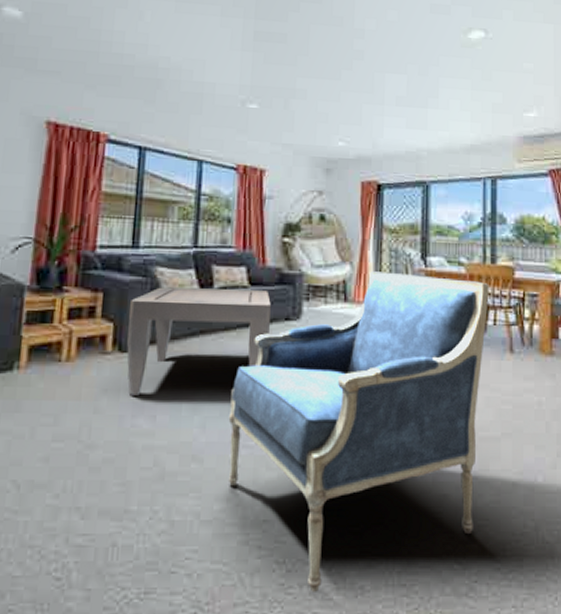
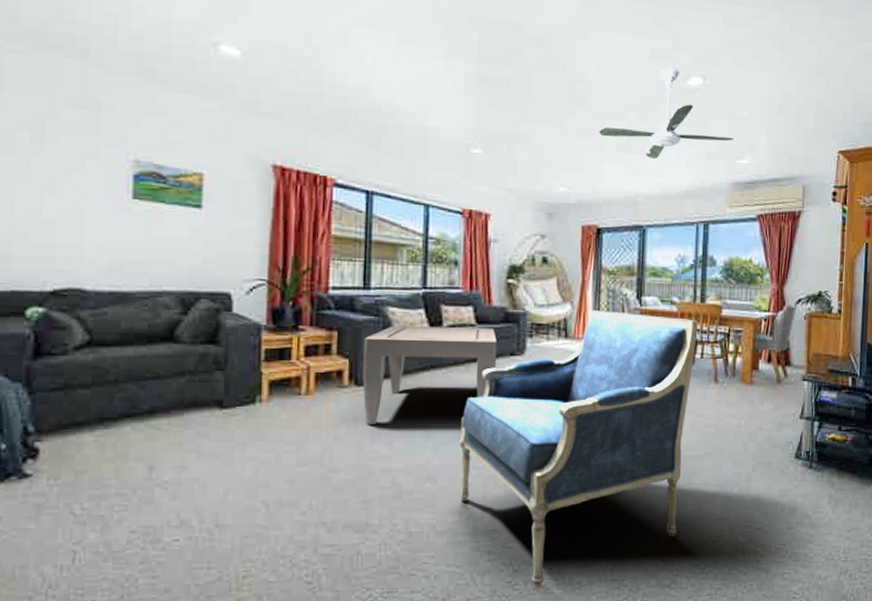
ceiling fan: none [378,22,519,112] -> present [599,68,734,159]

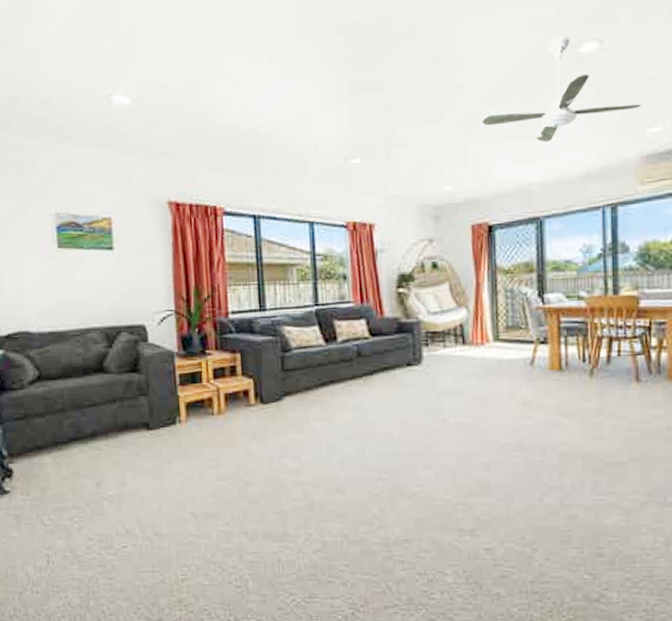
coffee table: present [362,326,497,425] -> none [264,340,393,440]
armchair: present [459,310,698,588] -> none [363,312,612,597]

